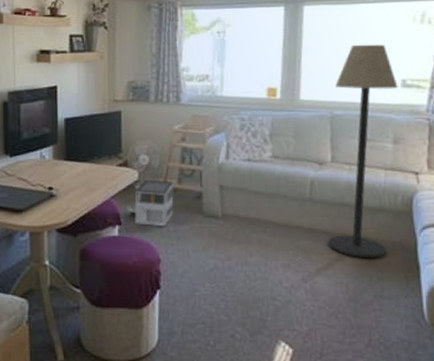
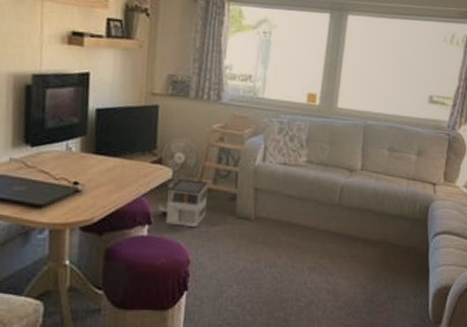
floor lamp: present [328,44,398,259] -> none [352,58,426,262]

